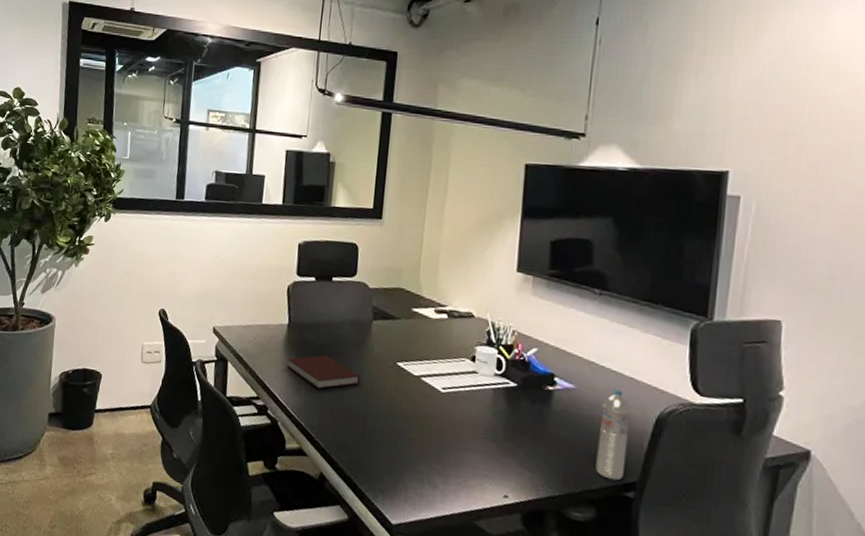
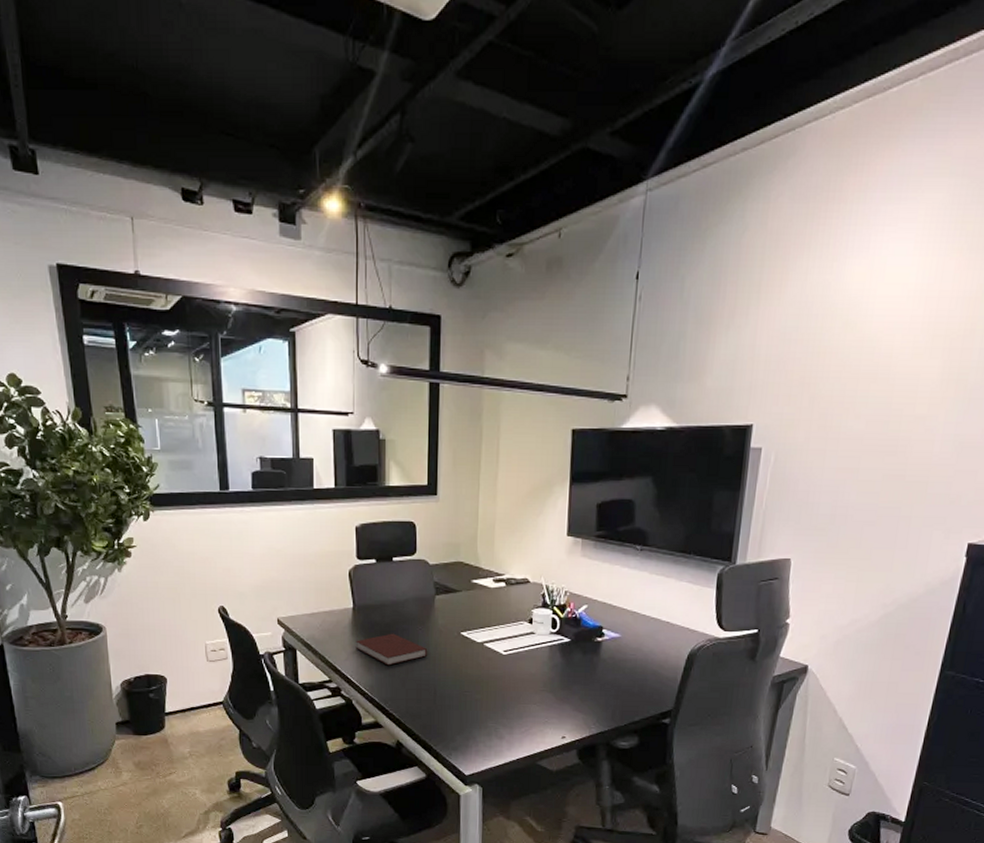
water bottle: present [595,389,631,481] -> none [638,633,667,711]

